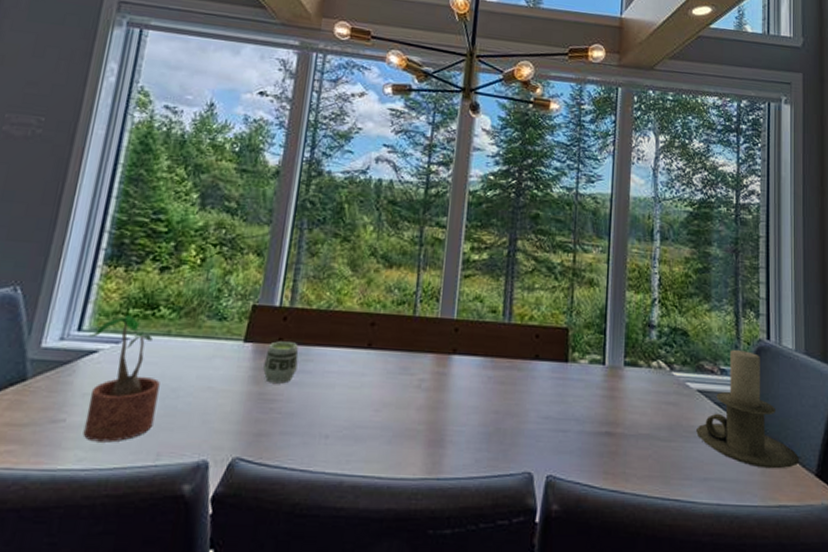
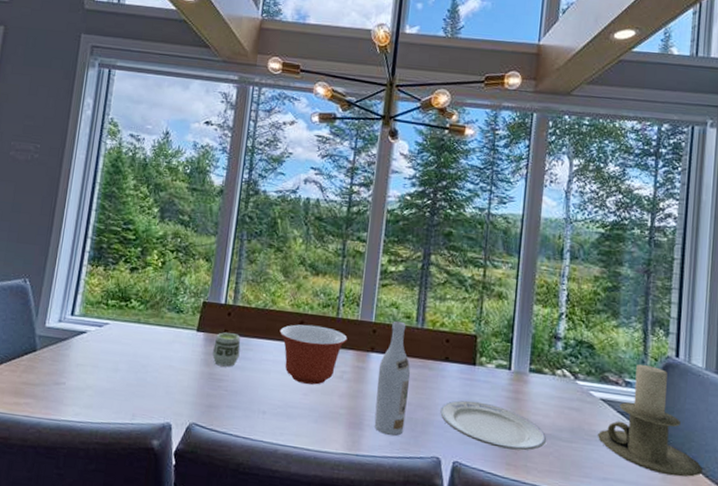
potted plant: present [83,315,160,443] -> none [78,305,133,403]
mixing bowl: none [346,326,426,398] -> present [279,324,348,385]
wine bottle: none [457,316,498,452] -> present [374,320,411,437]
plate: none [531,402,645,456] -> present [440,400,547,451]

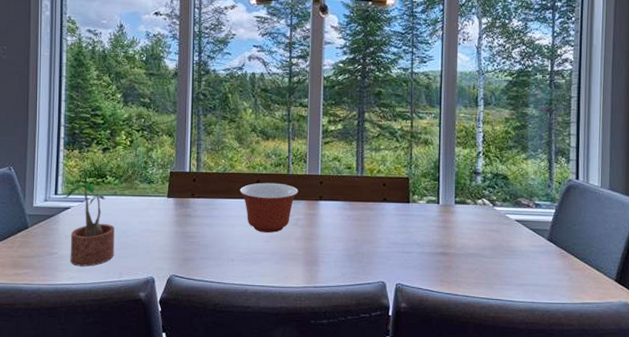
potted plant: none [78,305,133,403] -> present [63,183,114,267]
cup: present [212,332,241,367] -> none [183,196,207,225]
wine bottle: present [374,320,411,437] -> none [327,172,355,269]
plate: present [440,400,547,451] -> none [382,232,473,269]
candle holder: present [598,364,704,477] -> none [515,189,602,277]

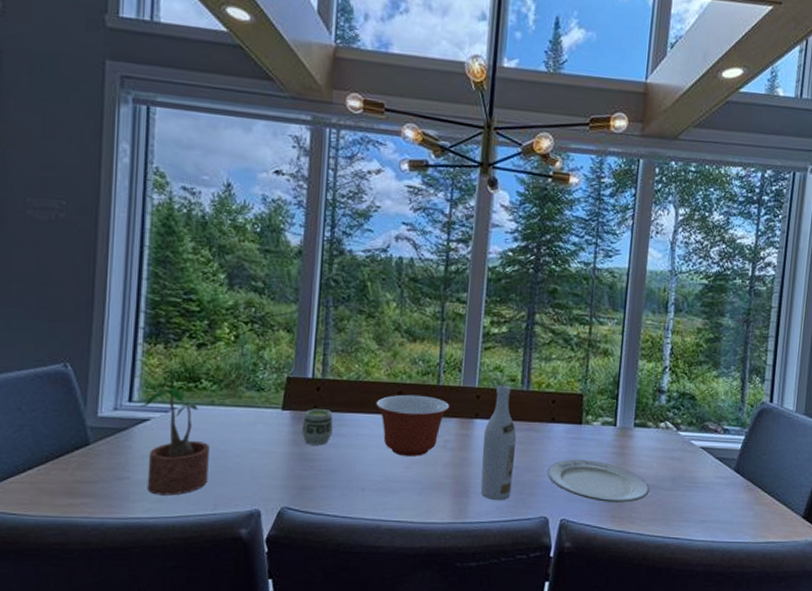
cup: none [183,196,207,225] -> present [302,409,333,445]
wine bottle: none [327,172,355,269] -> present [480,384,517,501]
plate: none [382,232,473,269] -> present [547,459,650,503]

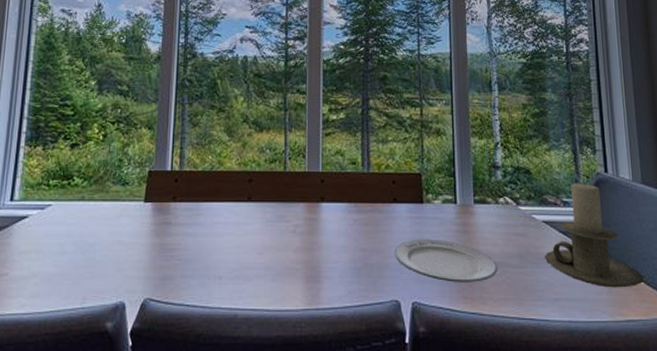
potted plant: present [140,387,210,496] -> none [20,186,80,291]
cup: present [302,409,333,445] -> none [162,200,191,235]
mixing bowl: present [376,394,450,456] -> none [229,182,297,242]
wine bottle: present [480,384,517,501] -> none [330,168,362,285]
candle holder: none [697,412,790,513] -> present [545,184,644,288]

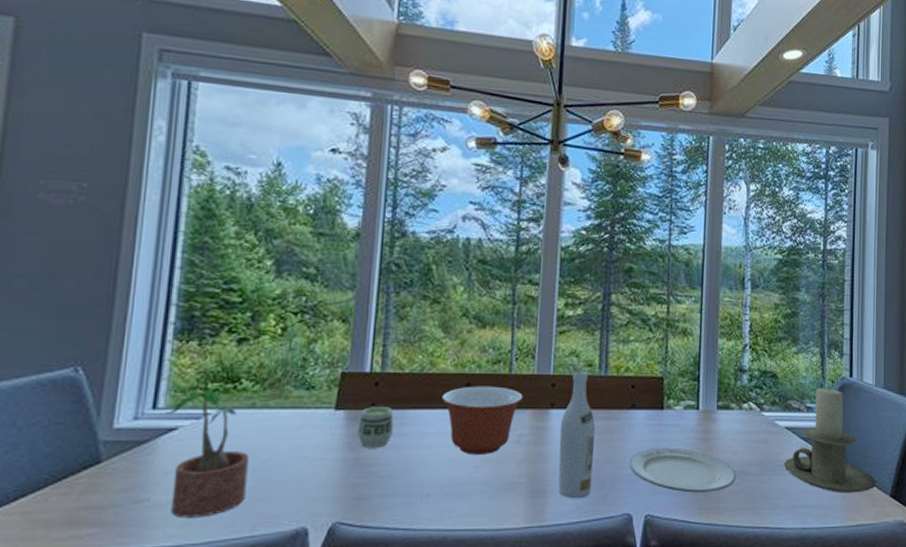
potted plant: none [20,186,80,291] -> present [166,390,249,518]
cup: none [162,200,191,235] -> present [358,407,394,448]
mixing bowl: none [229,182,297,242] -> present [442,386,523,455]
wine bottle: none [330,168,362,285] -> present [558,370,596,499]

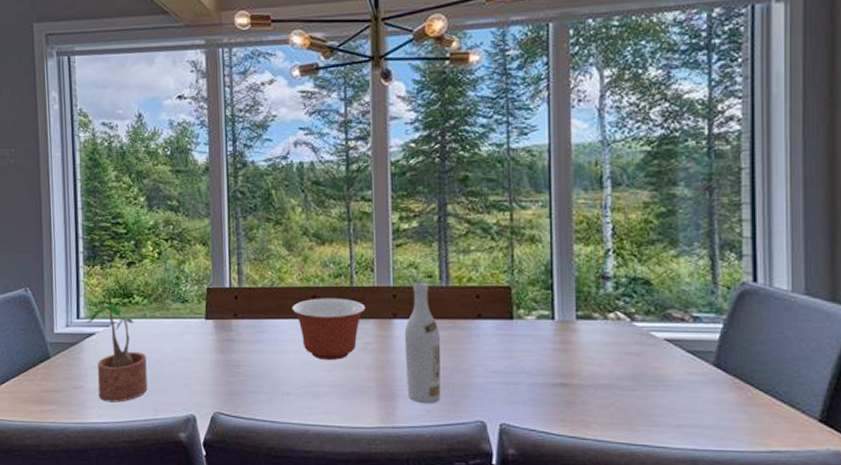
cup: present [358,407,394,448] -> none [225,317,254,352]
plate: present [629,447,737,493] -> none [479,357,605,405]
candle holder: present [784,389,877,494] -> none [665,296,798,415]

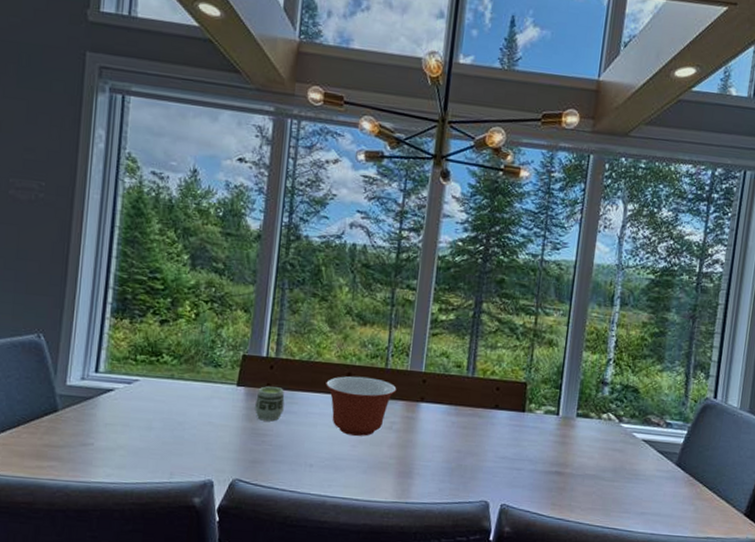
potted plant: present [86,304,148,402] -> none [105,360,168,463]
cup: none [225,317,254,352] -> present [255,386,285,422]
wine bottle: present [404,282,441,404] -> none [423,370,461,483]

